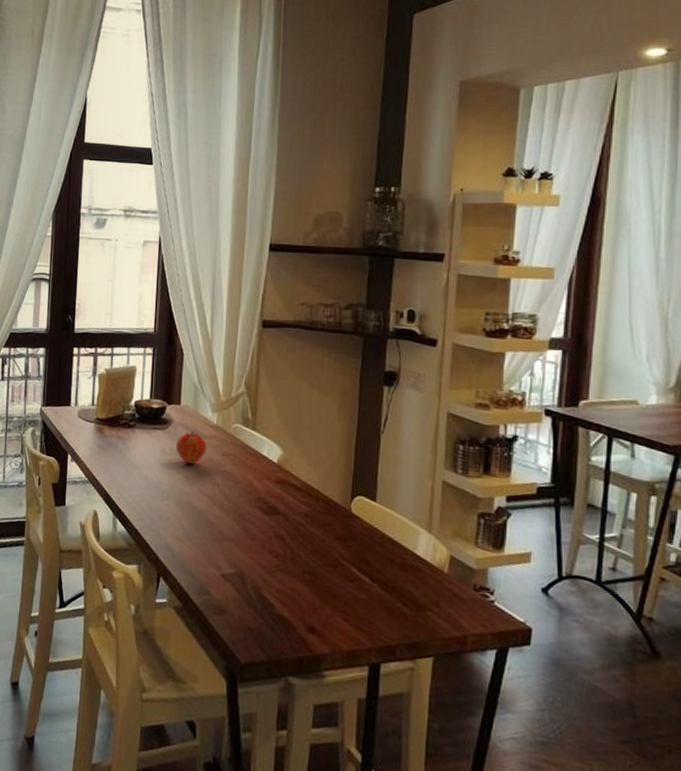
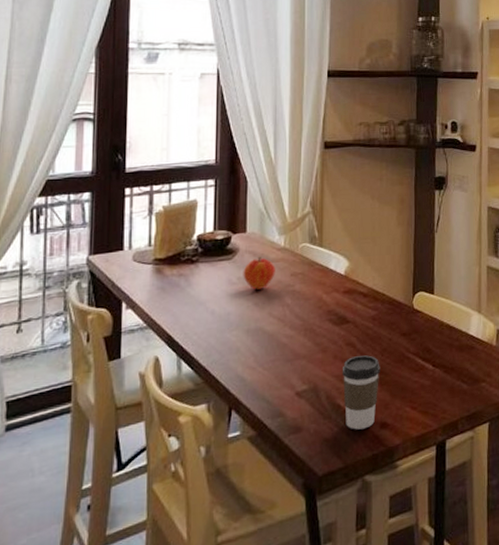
coffee cup: none [269,550,311,629] -> present [342,355,380,430]

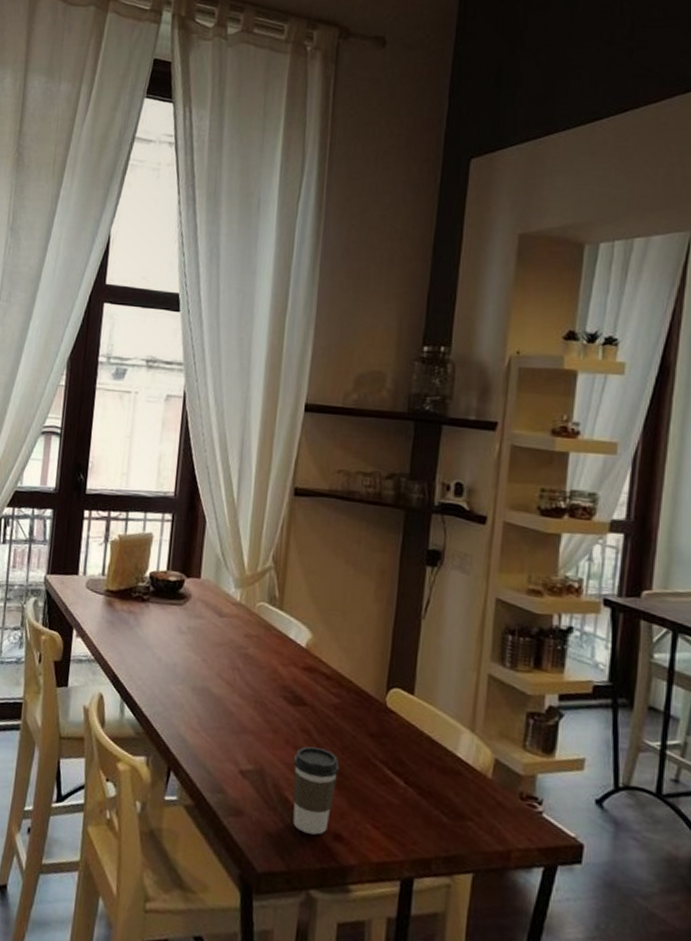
fruit: present [243,256,275,290] -> none [193,607,229,645]

